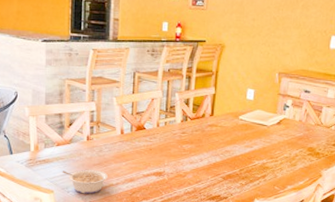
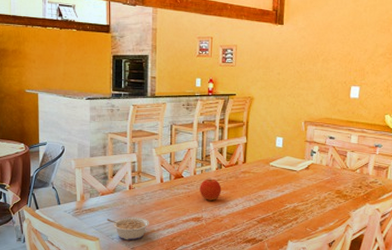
fruit: none [162,131,186,155] -> present [200,179,222,200]

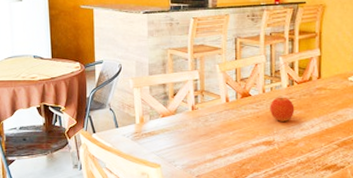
legume: present [106,216,149,240] -> none [168,140,215,167]

